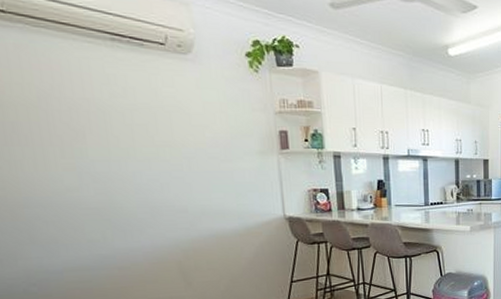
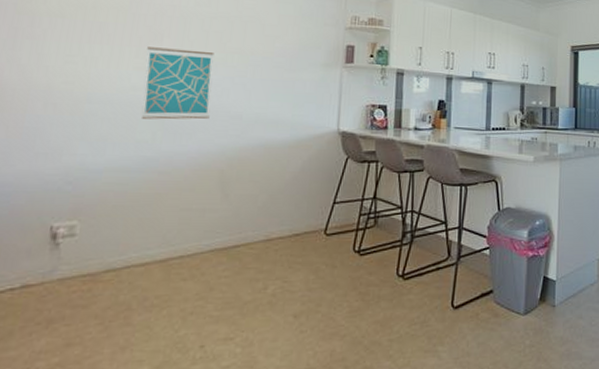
wall art: none [71,146,155,219] -> present [140,47,215,120]

